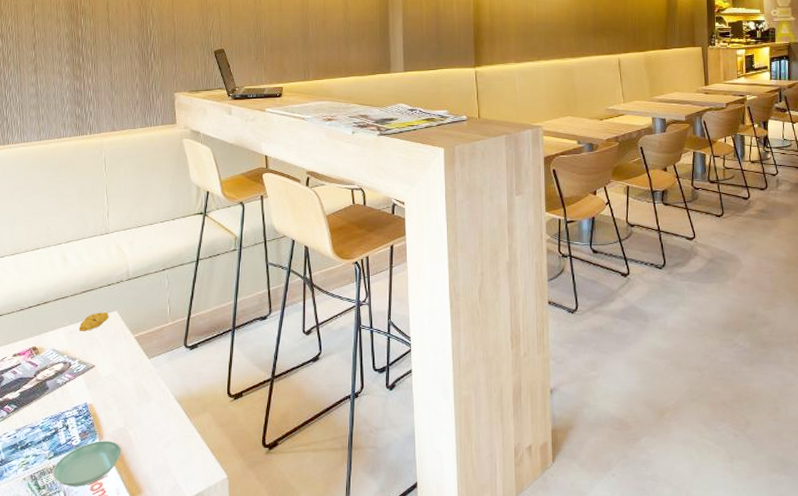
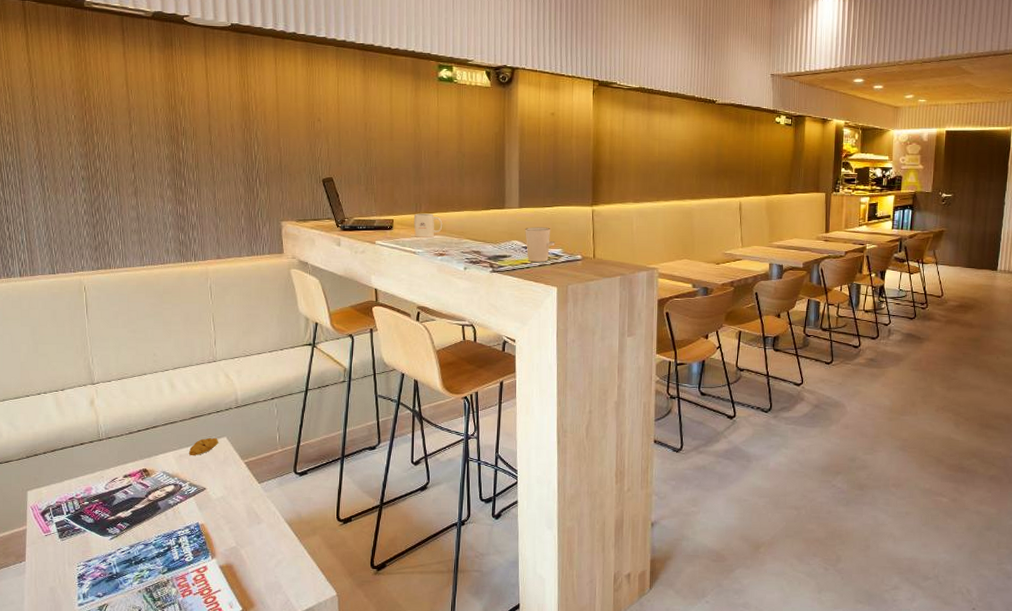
saucer: present [53,440,121,487] -> none [167,558,233,600]
mug: none [302,80,331,105] -> present [413,213,443,239]
cup: none [411,89,441,125] -> present [525,227,555,263]

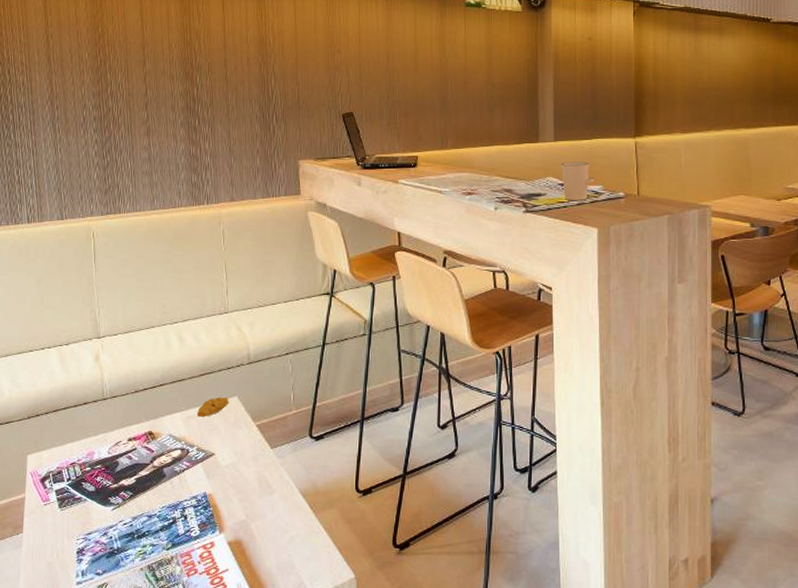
mug: present [413,213,443,239] -> none [439,149,471,176]

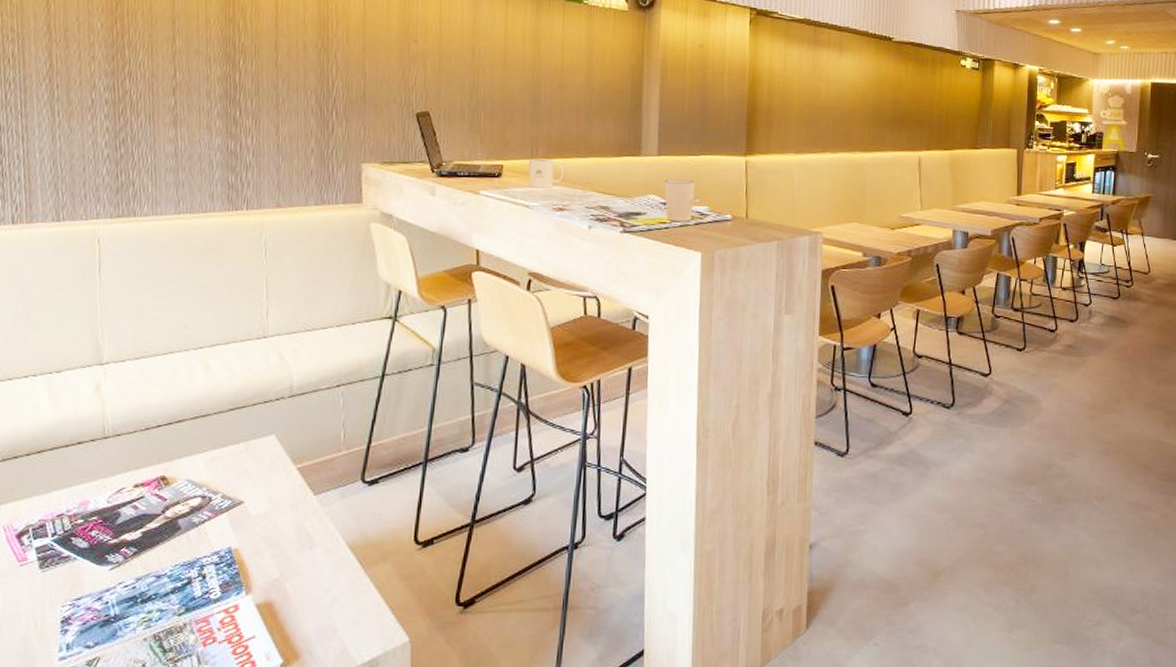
croissant: present [196,396,230,418] -> none [223,435,265,460]
mug: none [439,149,471,176] -> present [527,158,564,189]

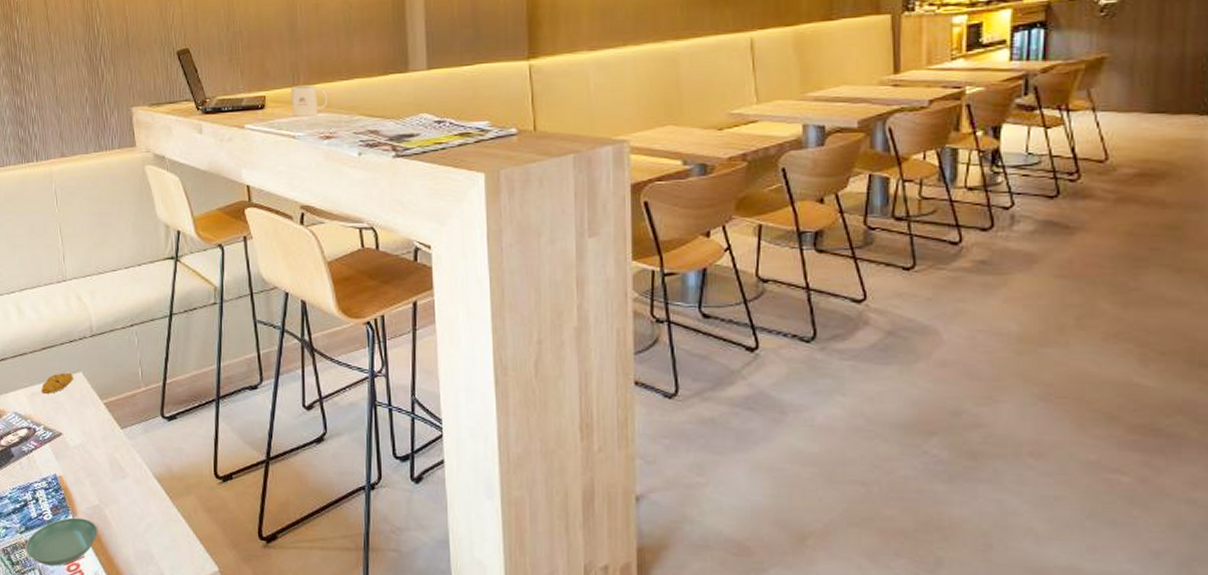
saucer: none [183,594,274,650] -> present [26,517,97,566]
croissant: none [223,435,265,460] -> present [41,372,74,395]
cup: present [664,179,701,223] -> none [437,93,480,142]

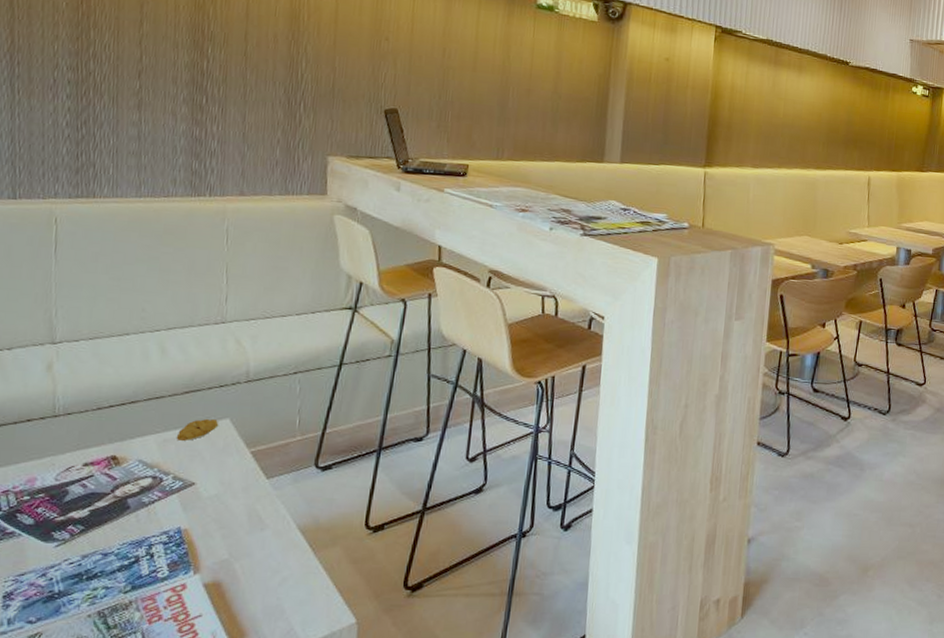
saucer: present [26,517,97,566] -> none [128,573,222,627]
mug: present [290,85,328,118] -> none [492,159,529,190]

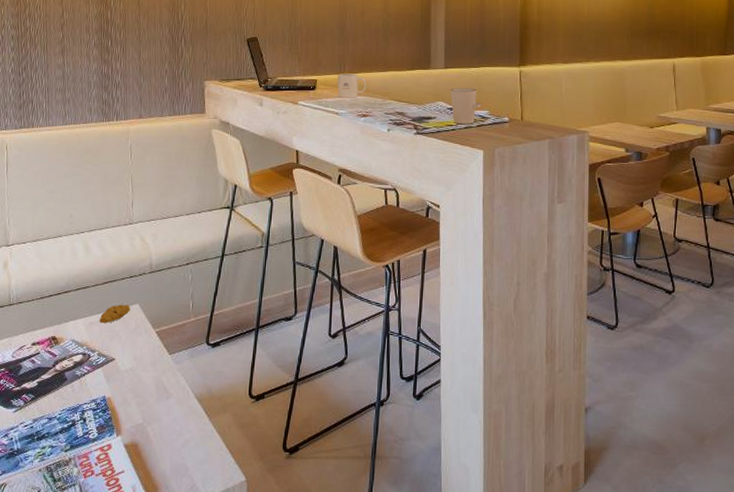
mug: none [492,159,529,190] -> present [337,73,367,99]
cup: none [625,186,660,228] -> present [450,88,482,125]

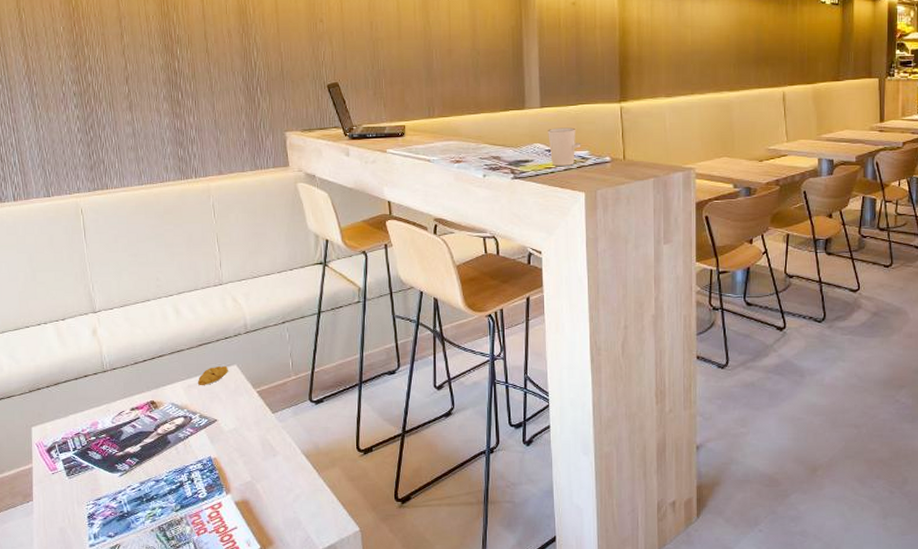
mug: present [337,73,367,99] -> none [426,117,459,145]

